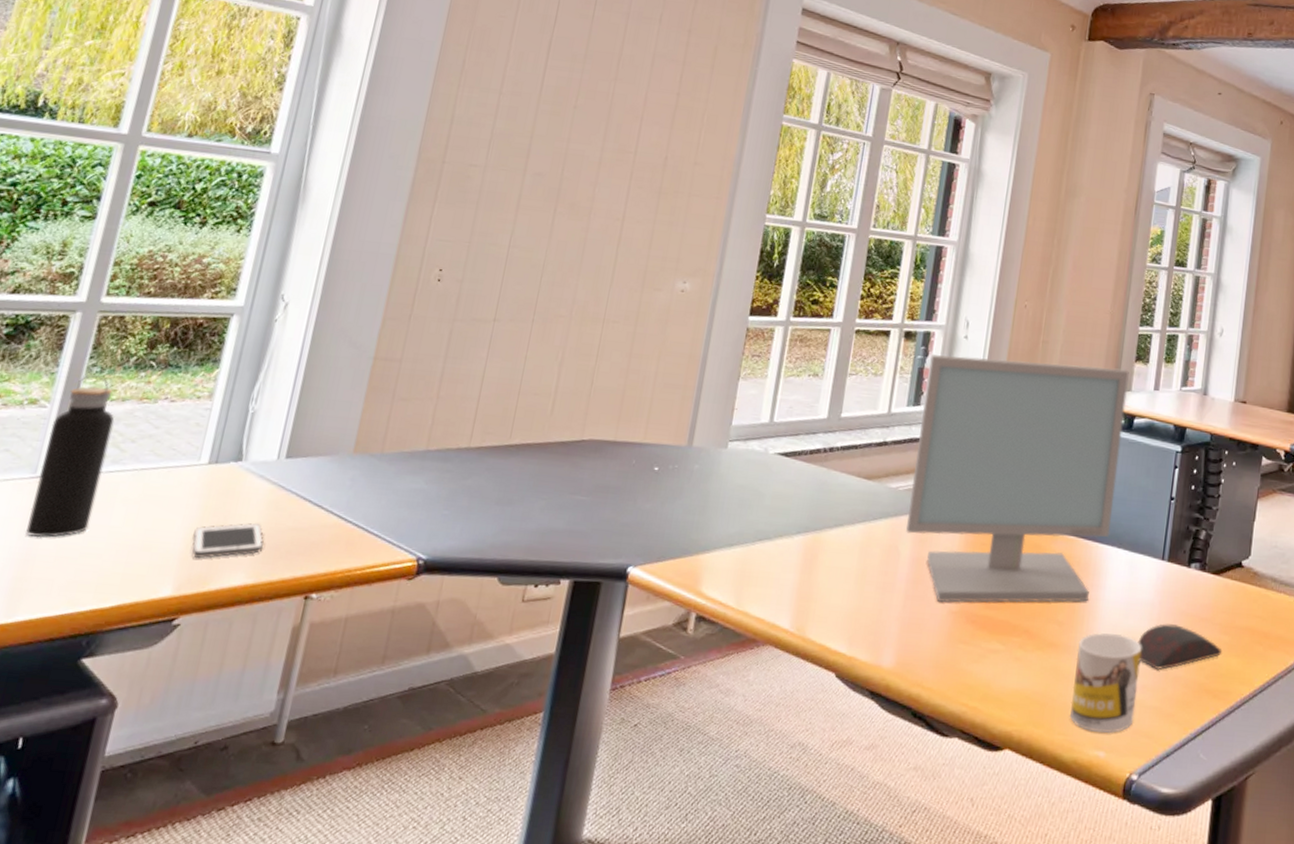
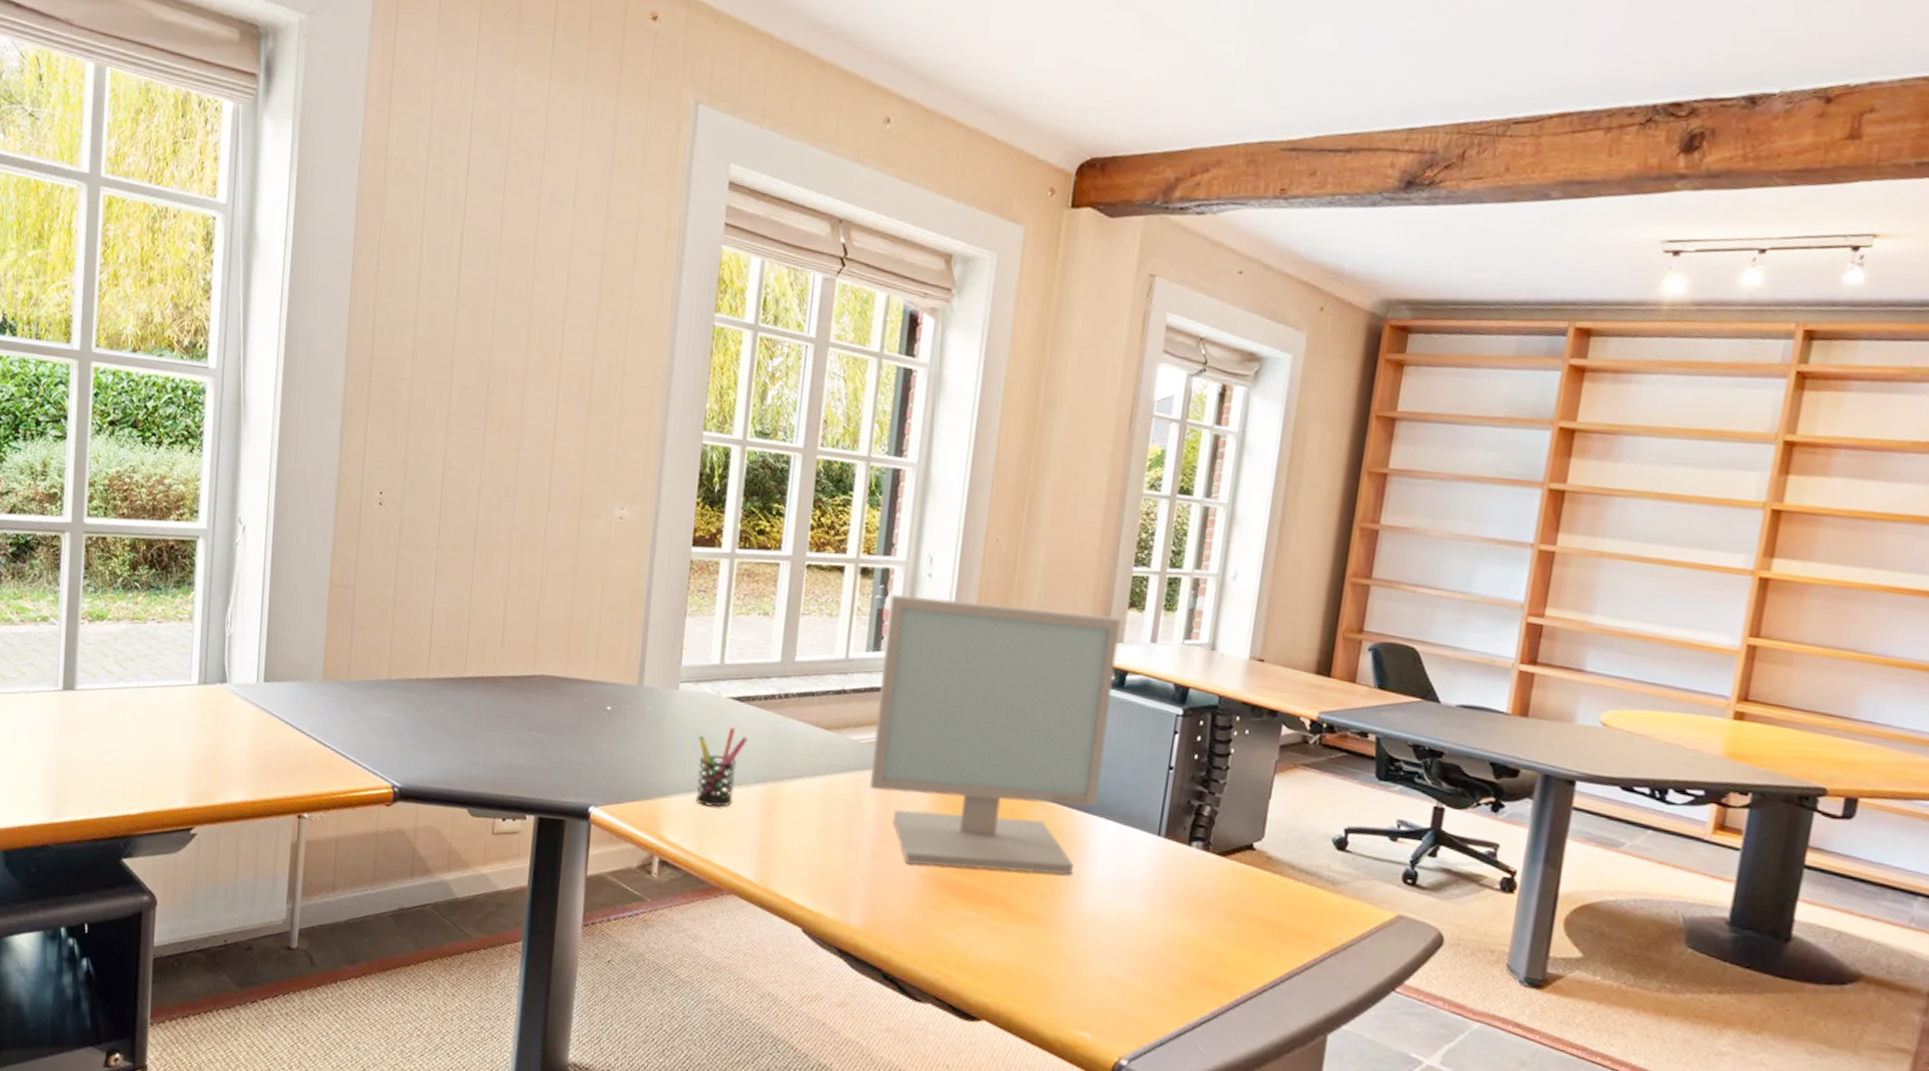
water bottle: present [26,374,115,538] -> none [59,594,114,747]
cell phone: present [192,523,264,559] -> none [195,742,256,774]
pen holder: none [737,481,792,560] -> present [695,727,748,807]
mug: present [1069,633,1142,734] -> none [1051,909,1134,1016]
computer mouse: present [1137,624,1223,671] -> none [1128,905,1228,955]

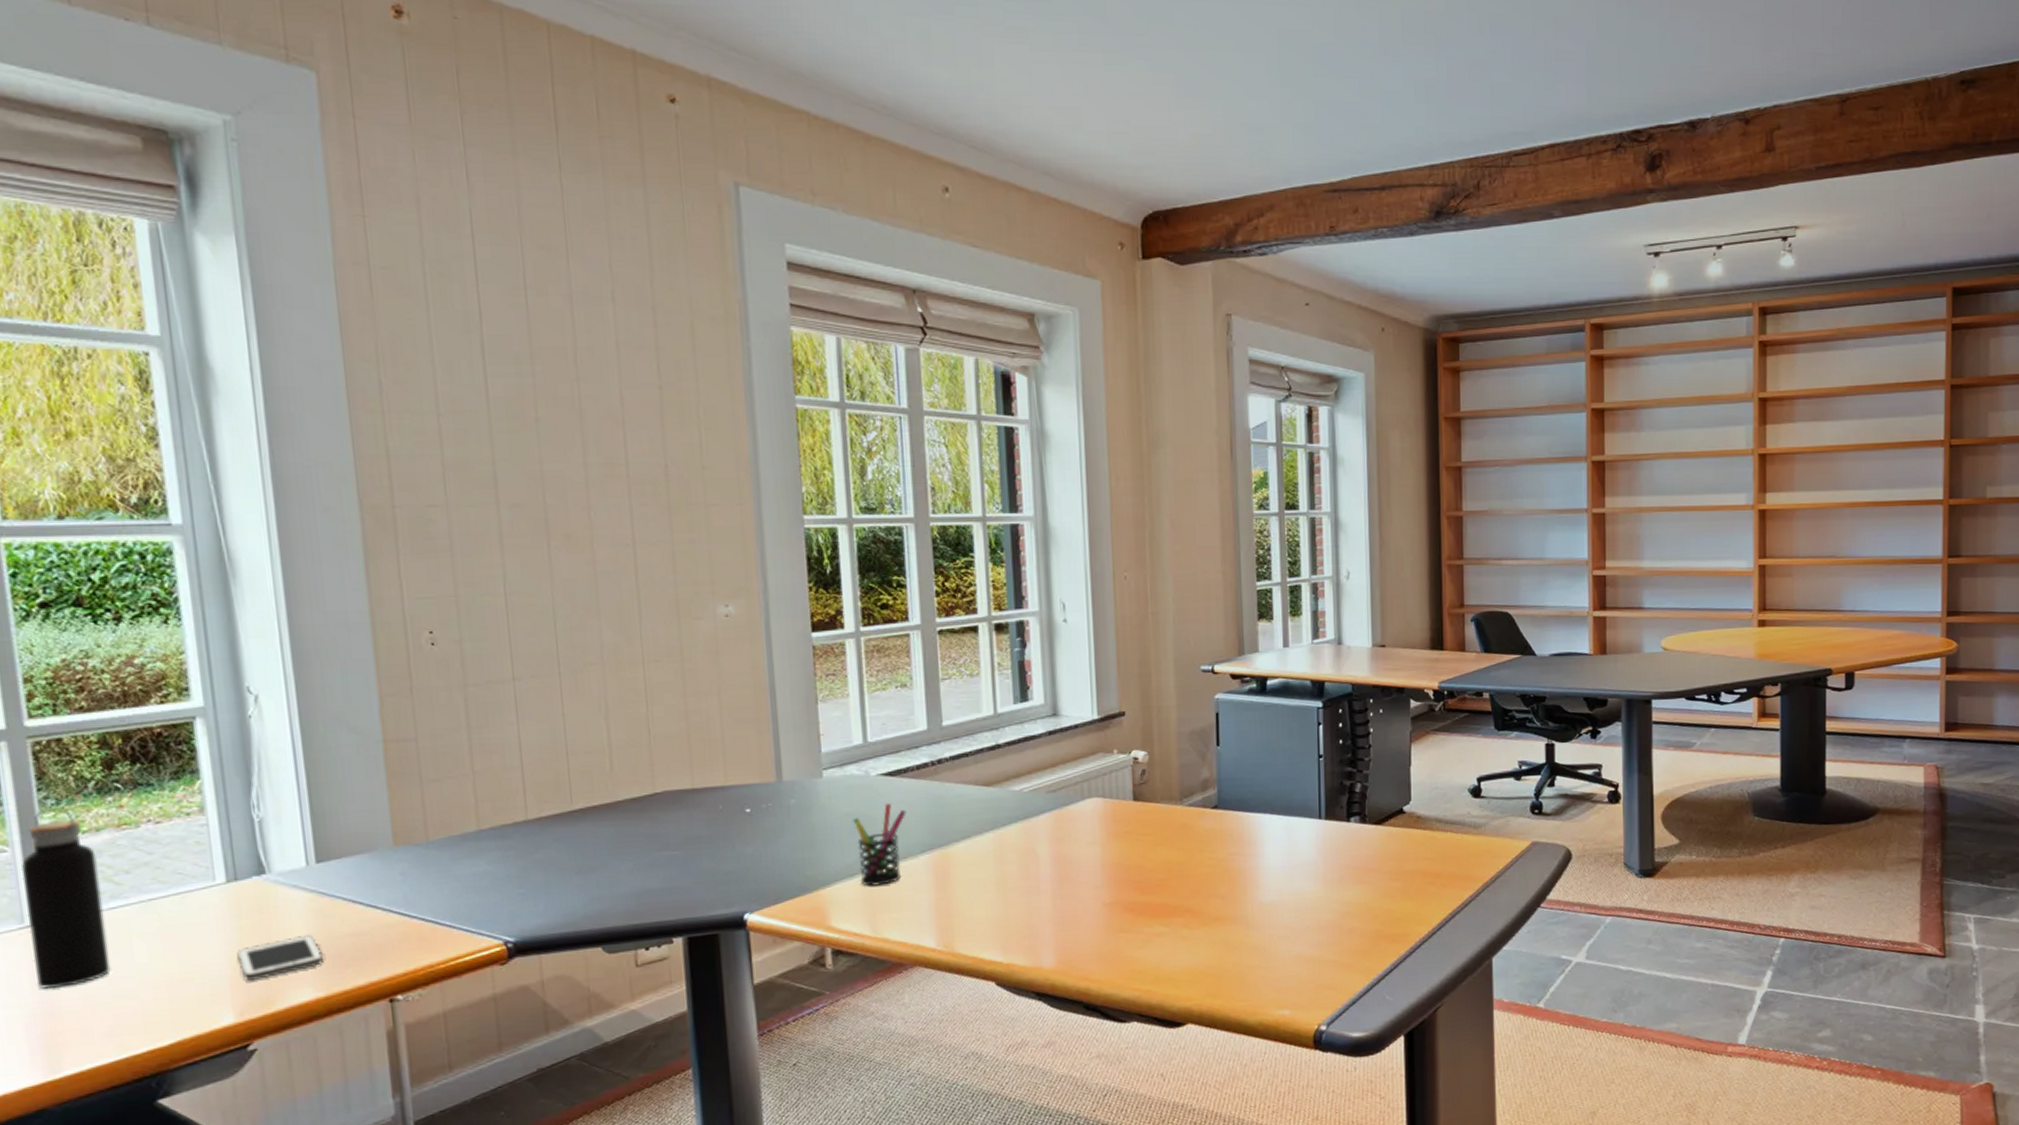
water bottle: none [59,594,114,747] -> present [21,808,111,989]
cell phone: none [195,742,256,774] -> present [237,935,323,981]
computer monitor: present [869,593,1121,875] -> none [1030,630,1260,897]

